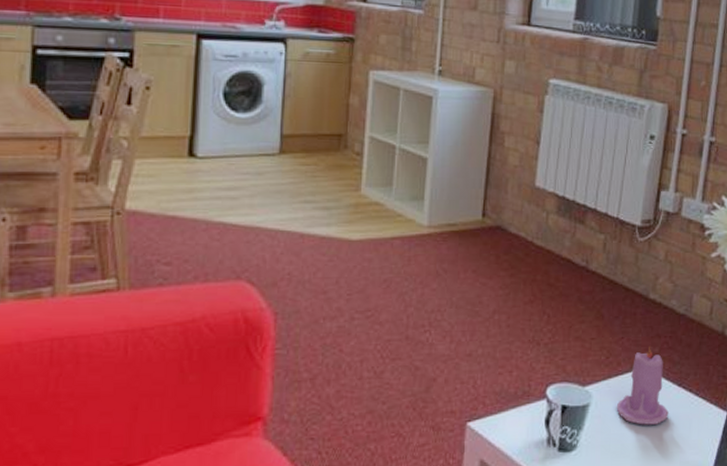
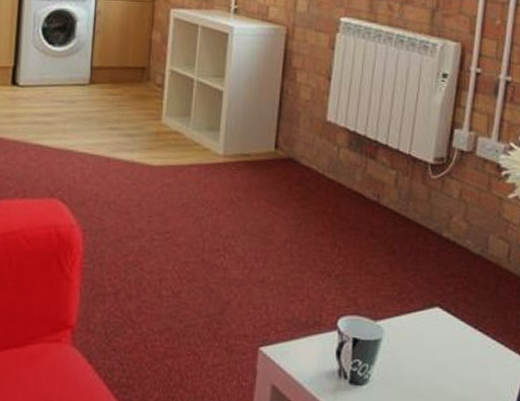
candle: present [616,347,669,425] -> none [409,286,464,366]

